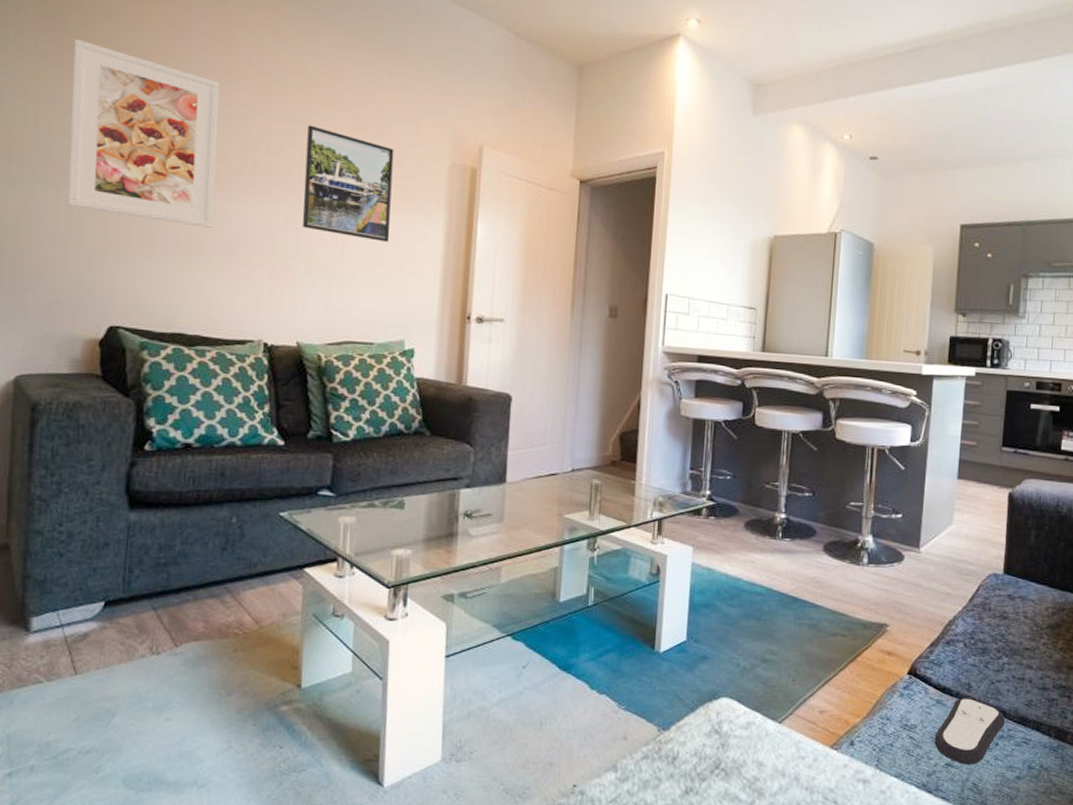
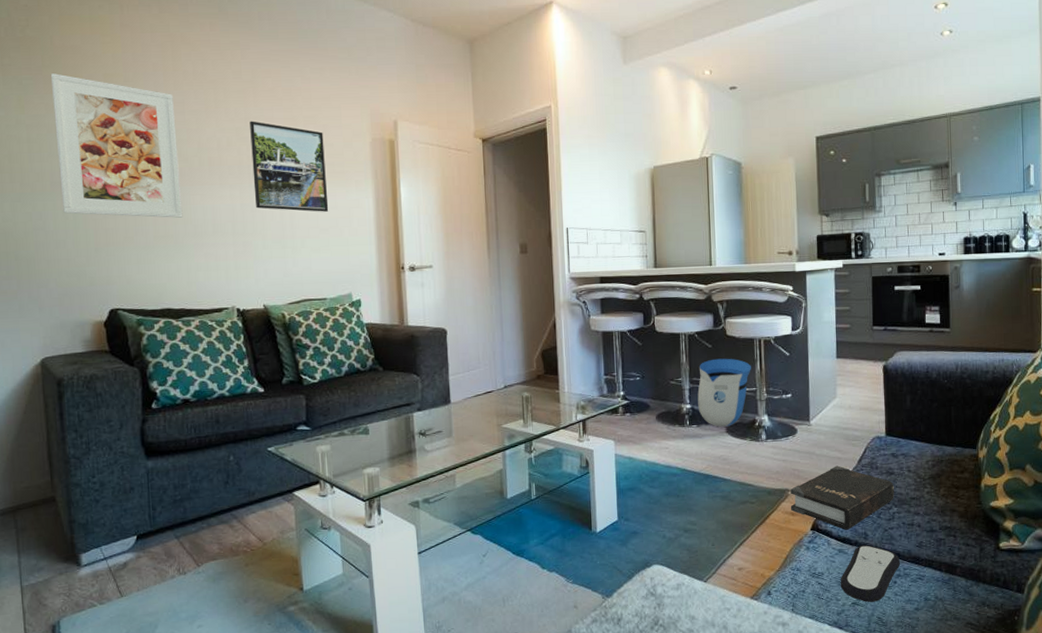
sun visor: none [794,464,860,544] -> present [697,358,751,427]
hardback book: none [886,602,1007,678] -> present [790,465,894,530]

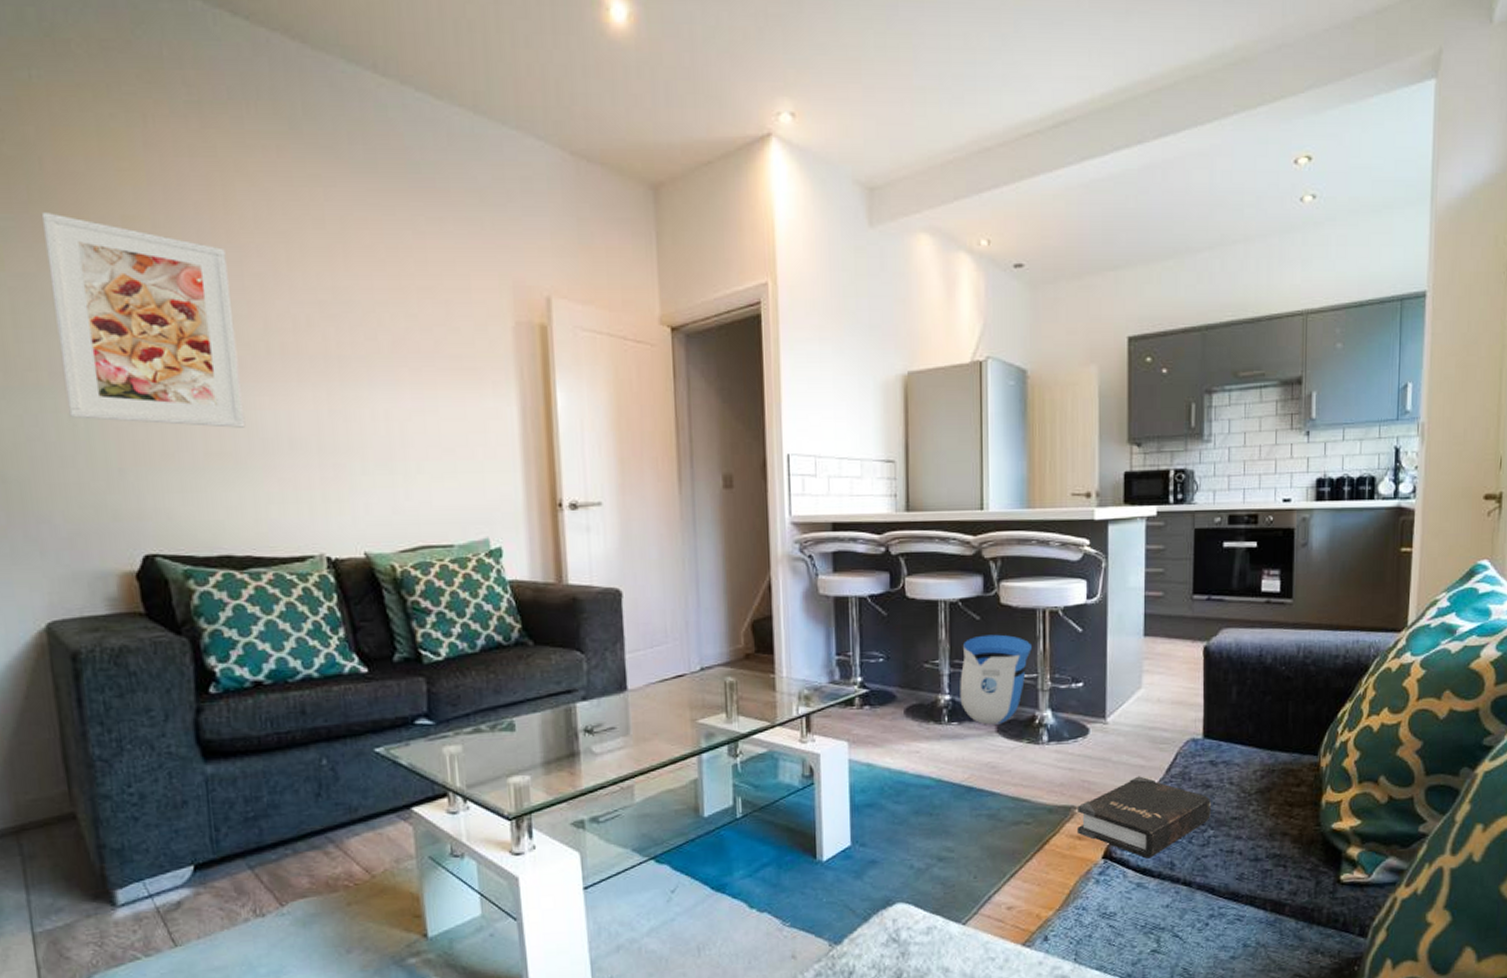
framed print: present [250,121,329,212] -> none [339,291,455,424]
remote control: present [840,544,900,602] -> none [1137,876,1214,949]

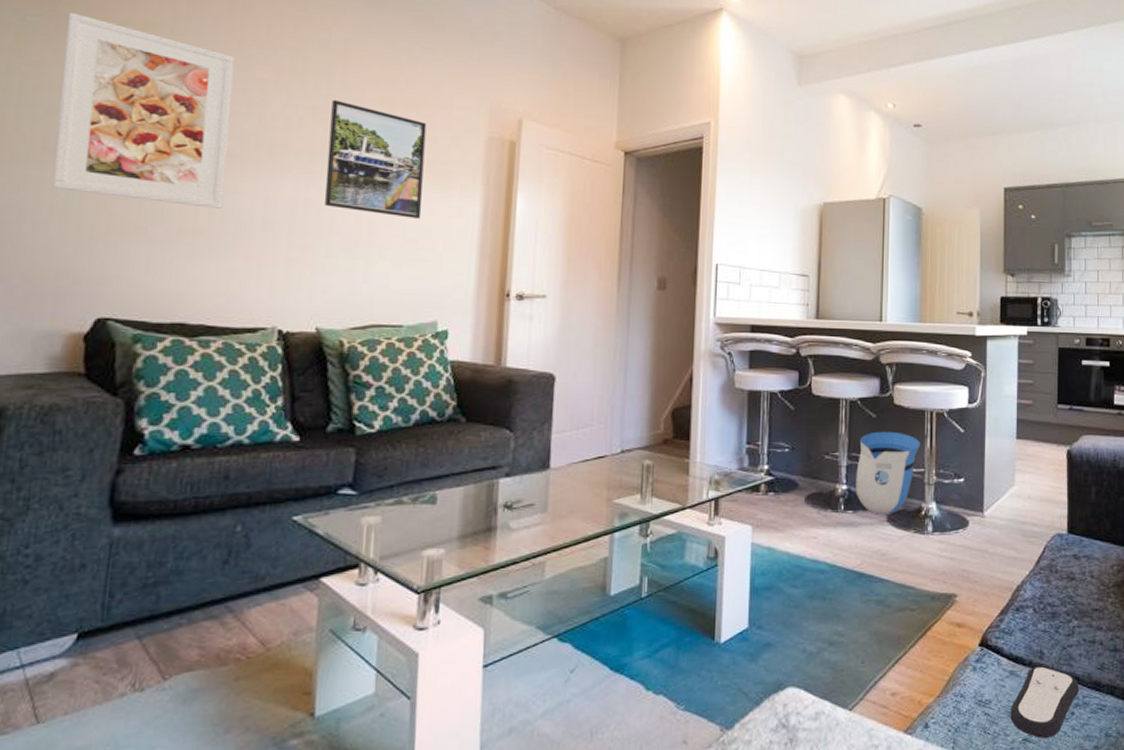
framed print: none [339,291,455,424] -> present [324,99,427,219]
hardback book: present [1076,776,1211,859] -> none [956,567,1075,647]
remote control: none [1137,876,1214,949] -> present [1010,665,1079,738]

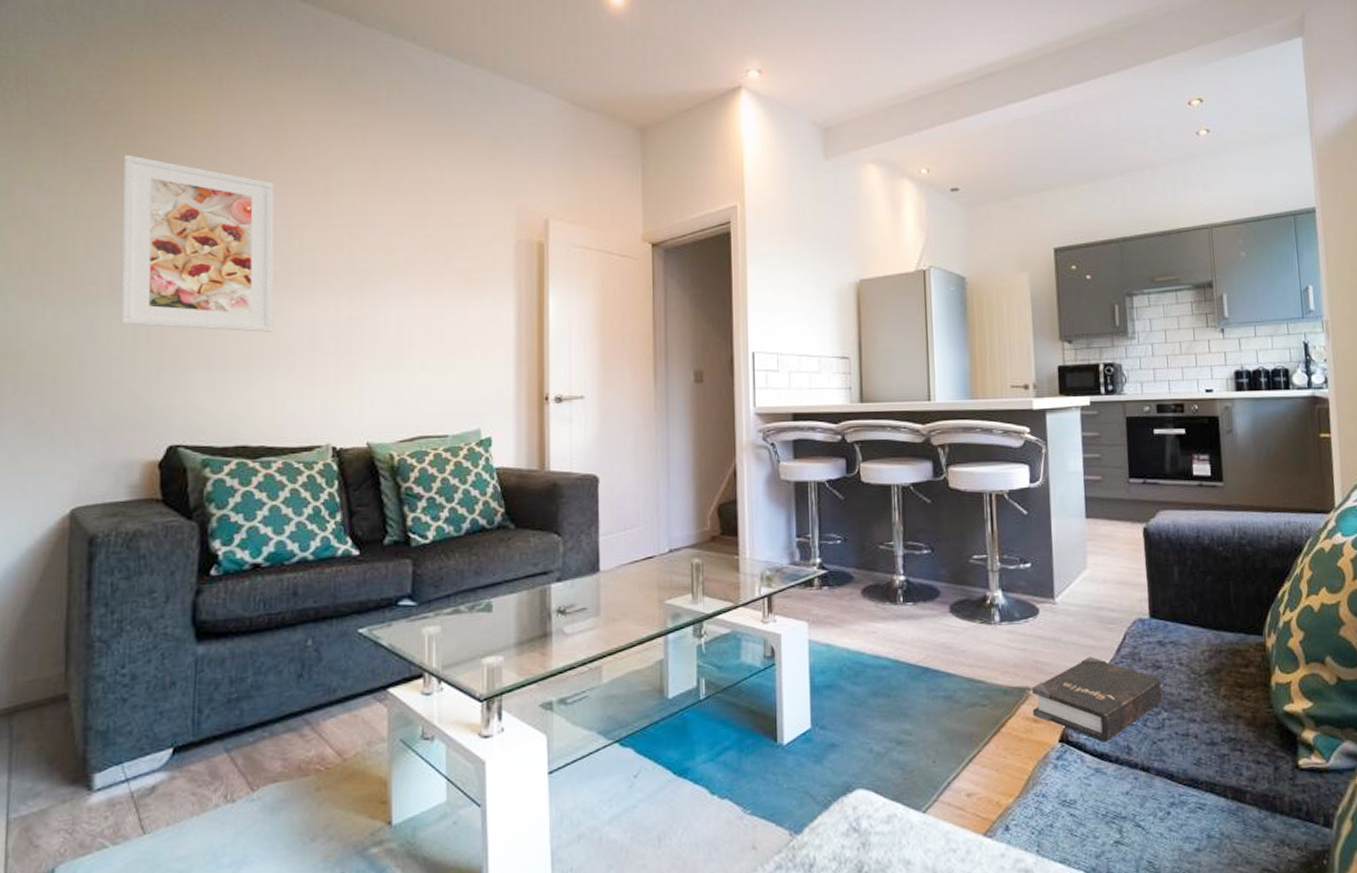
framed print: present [324,99,427,219] -> none [365,216,458,328]
sun visor: present [856,431,920,515] -> none [913,517,980,605]
hardback book: none [956,567,1075,647] -> present [1032,656,1163,743]
remote control: present [1010,665,1079,738] -> none [1098,761,1174,841]

